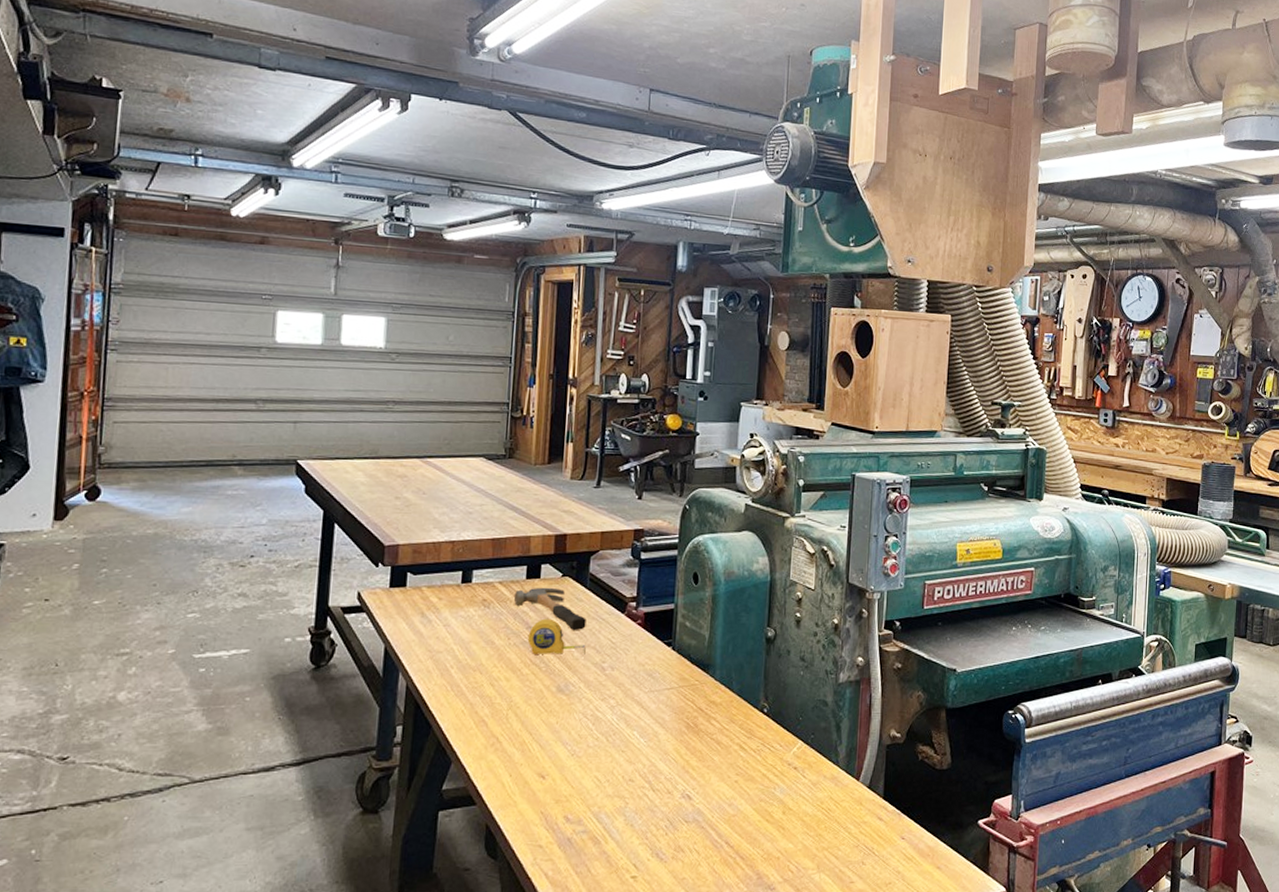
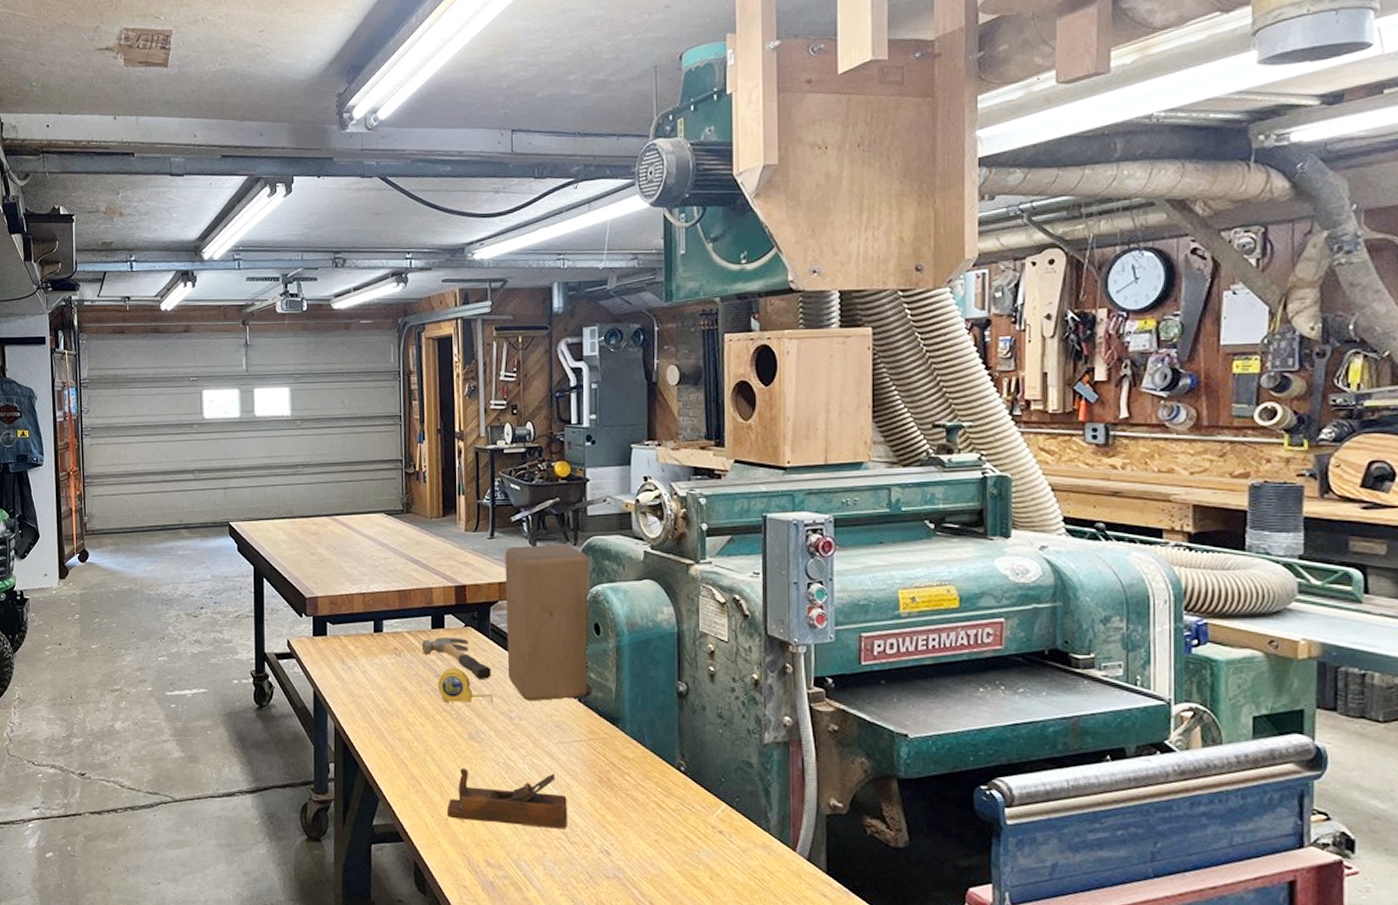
hand plane: none [525,722,653,779] -> present [446,767,567,828]
wood block: none [604,495,694,651] -> present [505,544,594,702]

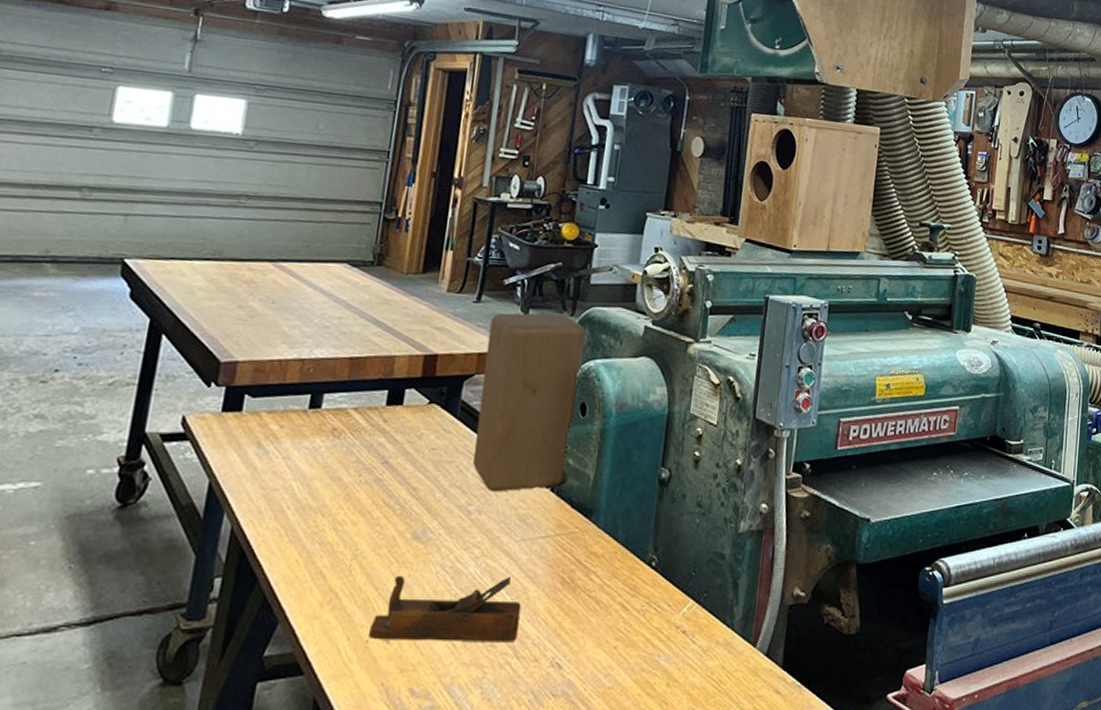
claw hammer: present [421,637,491,680] -> none [369,415,453,468]
tape measure: present [437,667,493,703] -> none [381,452,451,496]

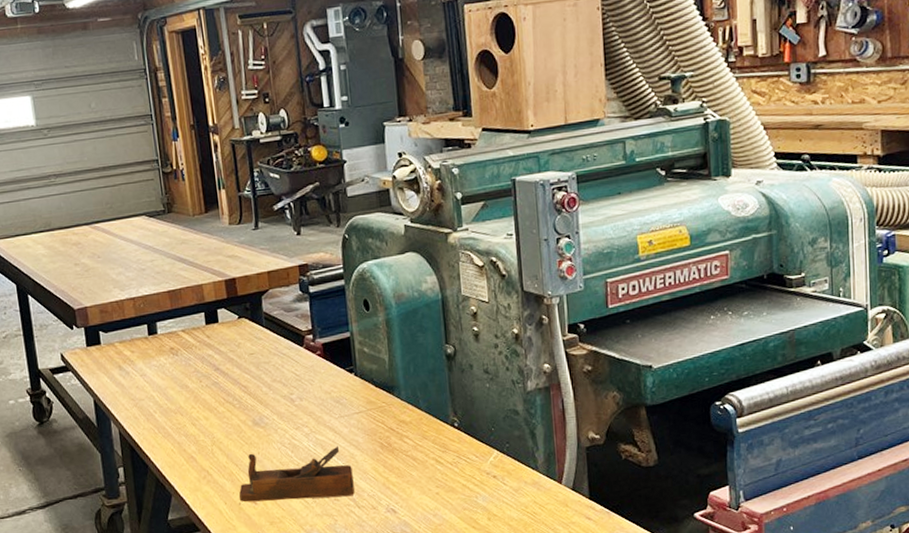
wood block: present [473,312,586,492] -> none [271,227,368,382]

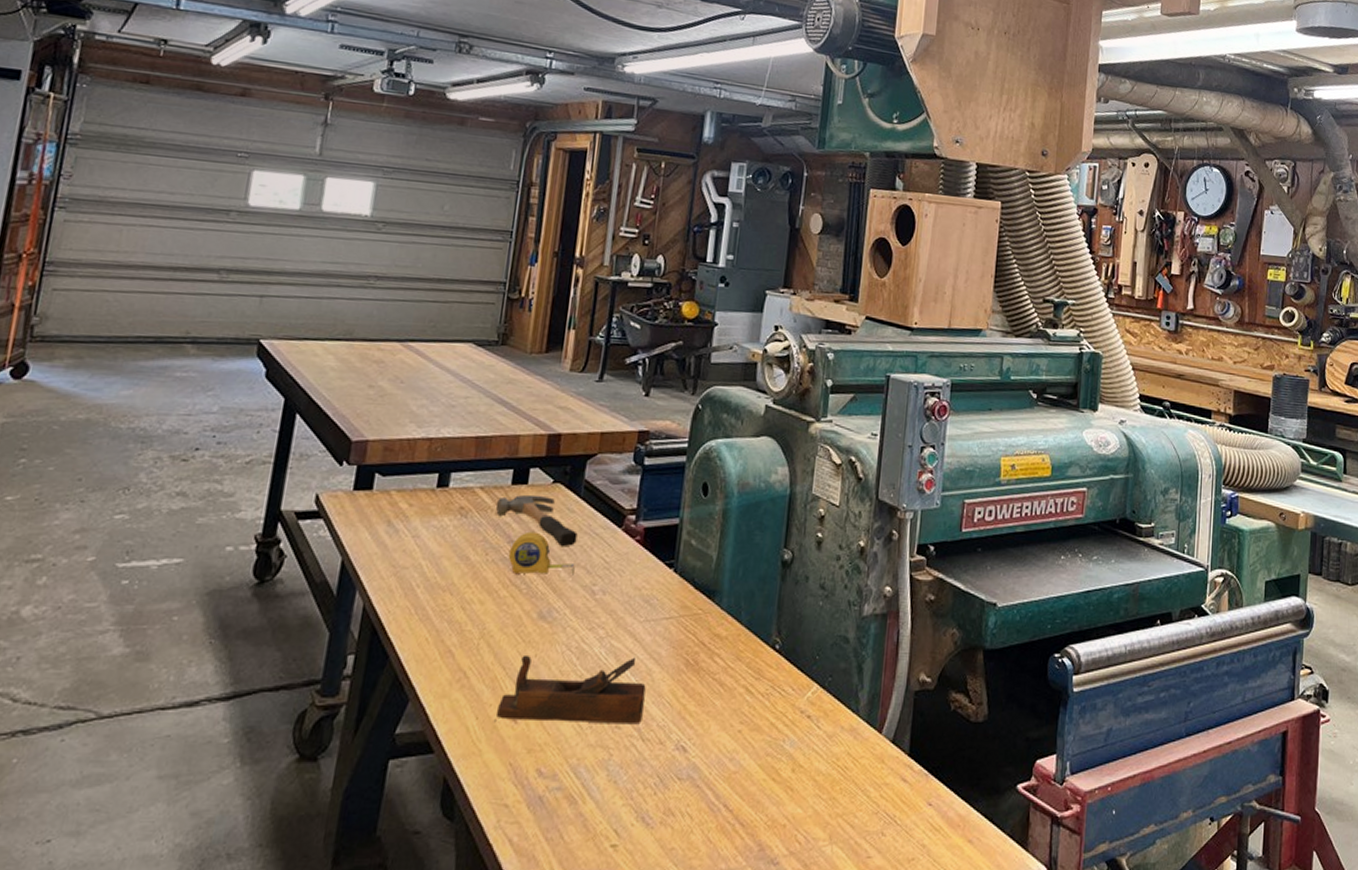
claw hammer: none [197,330,269,368] -> present [495,494,578,547]
tape measure: none [217,359,273,394] -> present [508,531,575,575]

